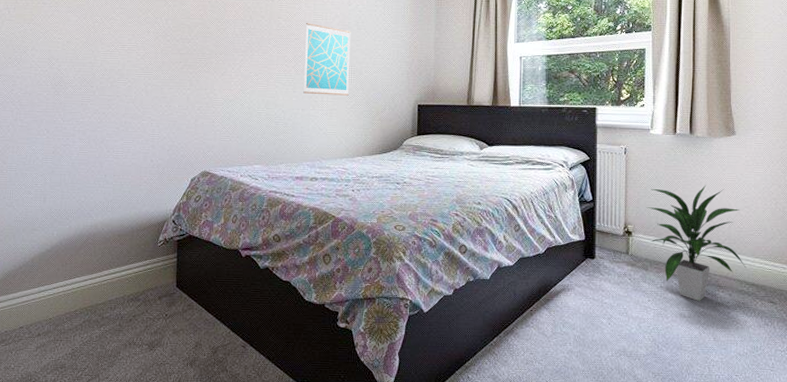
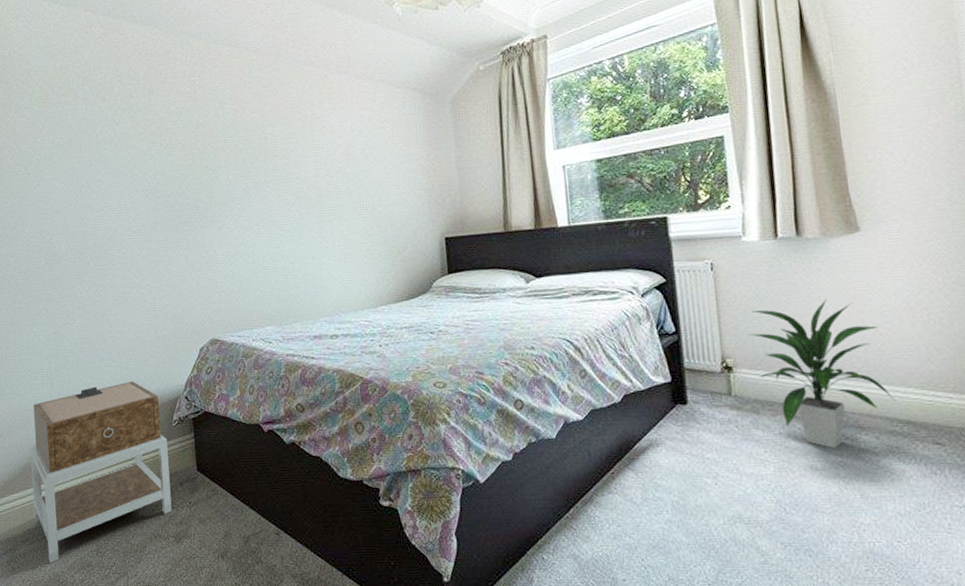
nightstand: none [12,202,151,364] -> present [30,380,172,563]
wall art: present [303,23,351,96] -> none [305,157,364,239]

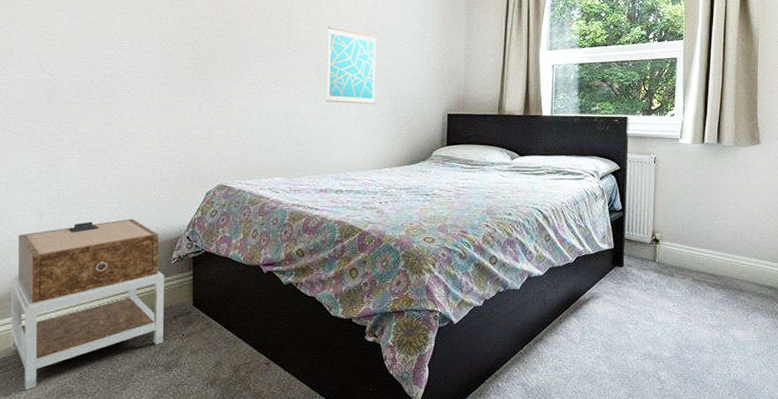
wall art: none [305,157,364,239] -> present [326,27,377,104]
indoor plant: present [748,299,896,448] -> none [673,193,766,305]

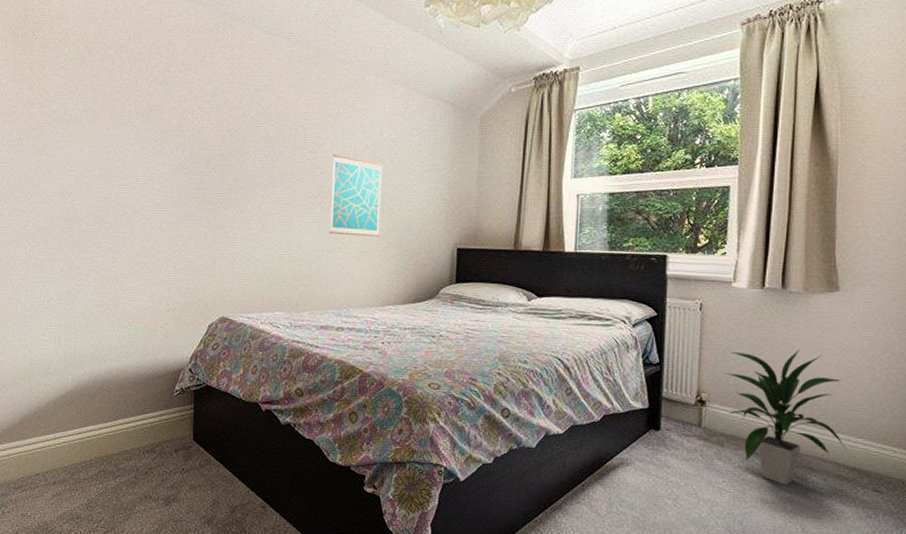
nightstand: present [11,218,164,390] -> none [29,347,167,512]
indoor plant: none [673,193,766,305] -> present [724,349,847,485]

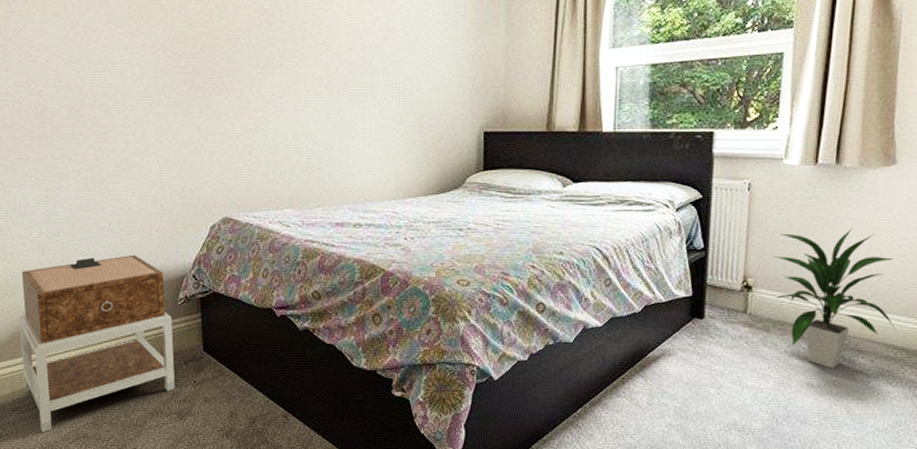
nightstand: none [29,347,167,512] -> present [18,254,175,433]
wall art: present [329,155,383,237] -> none [338,29,397,122]

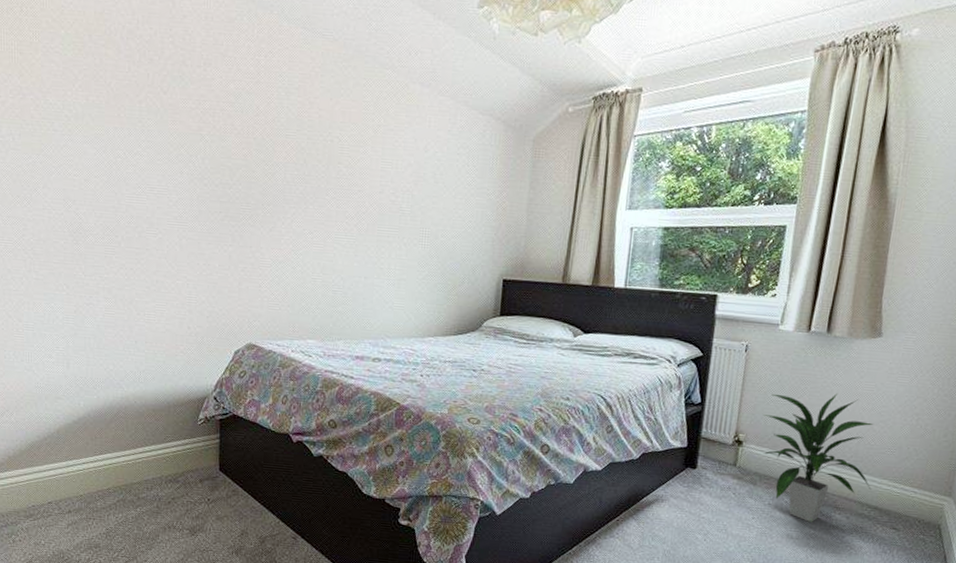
nightstand: present [18,254,175,433] -> none [39,373,190,541]

